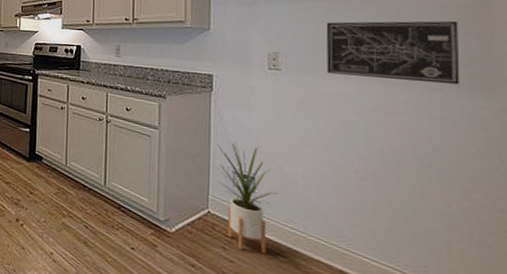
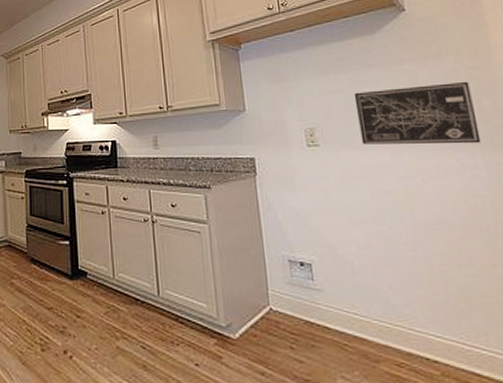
house plant: present [217,142,278,254] -> none [269,227,336,348]

